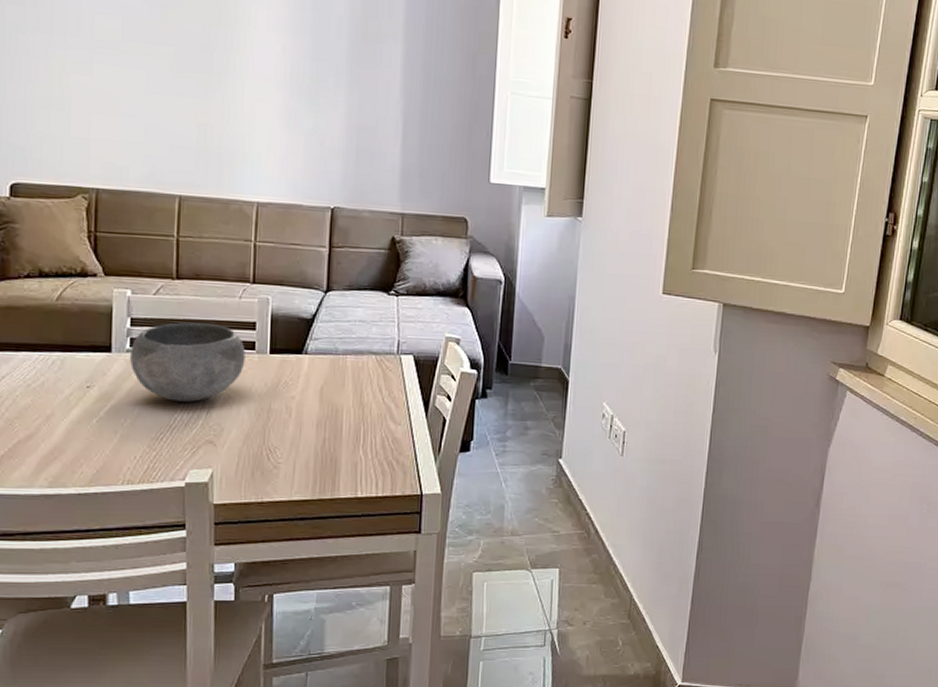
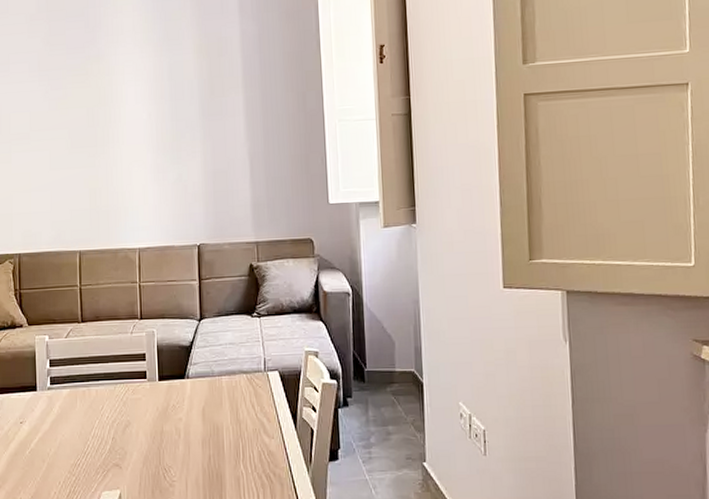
bowl: present [129,322,246,402] -> none [50,358,139,430]

